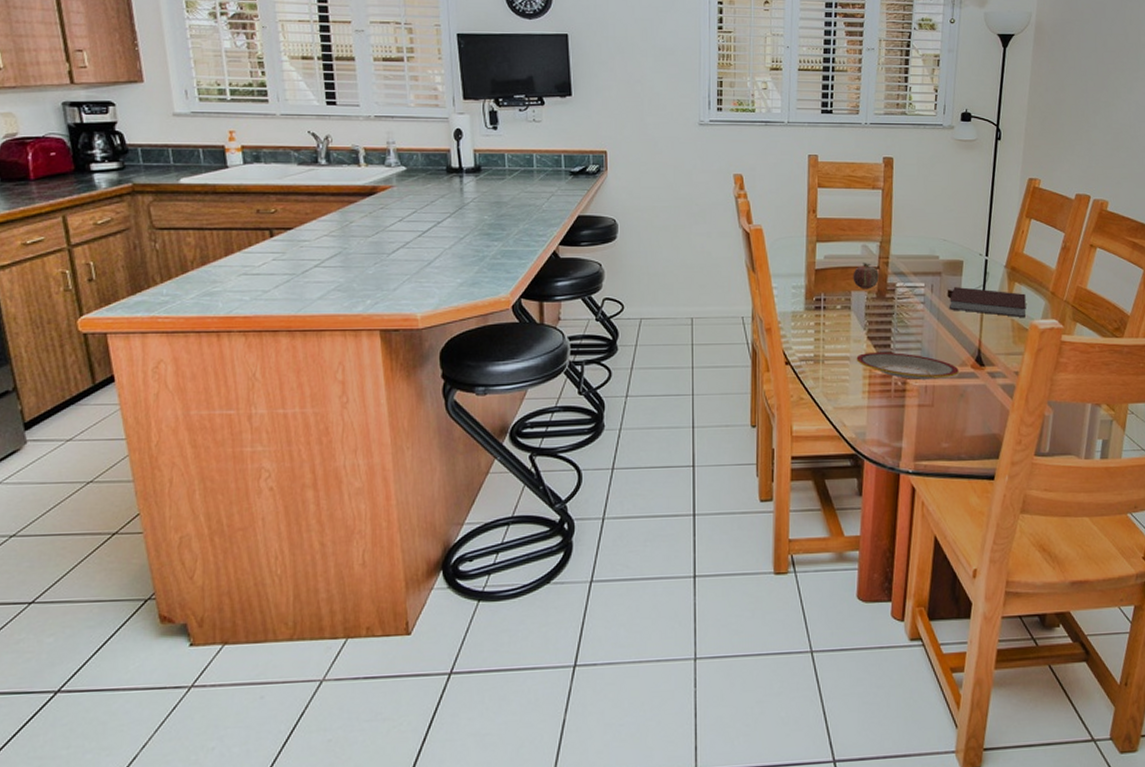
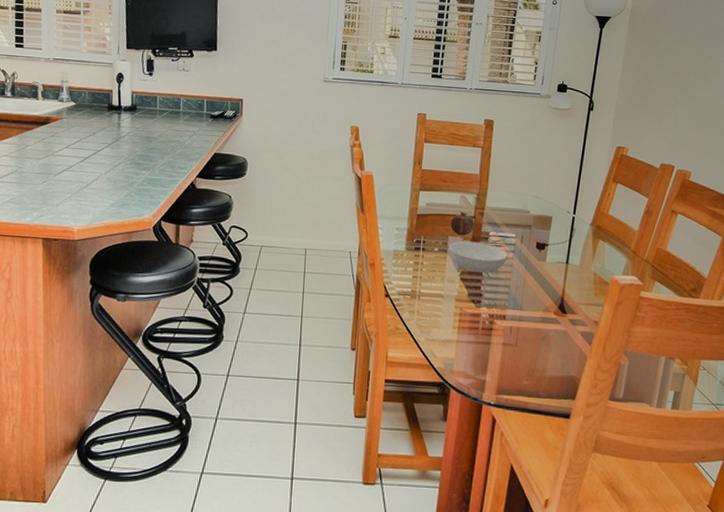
serving bowl: none [852,295,918,328] -> present [448,241,508,273]
plate: present [856,351,959,379] -> none [449,292,542,321]
notebook: present [949,287,1026,318] -> none [536,240,608,273]

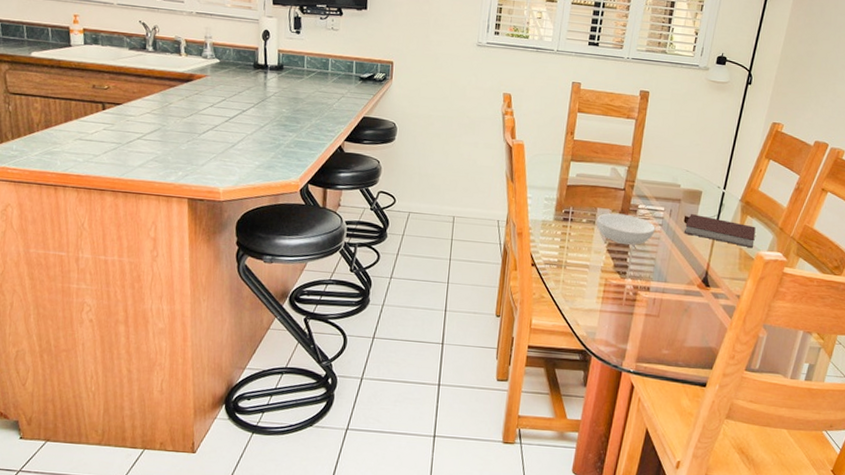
fruit: present [450,212,474,236] -> none [600,184,624,208]
notebook: none [536,240,608,273] -> present [683,214,756,249]

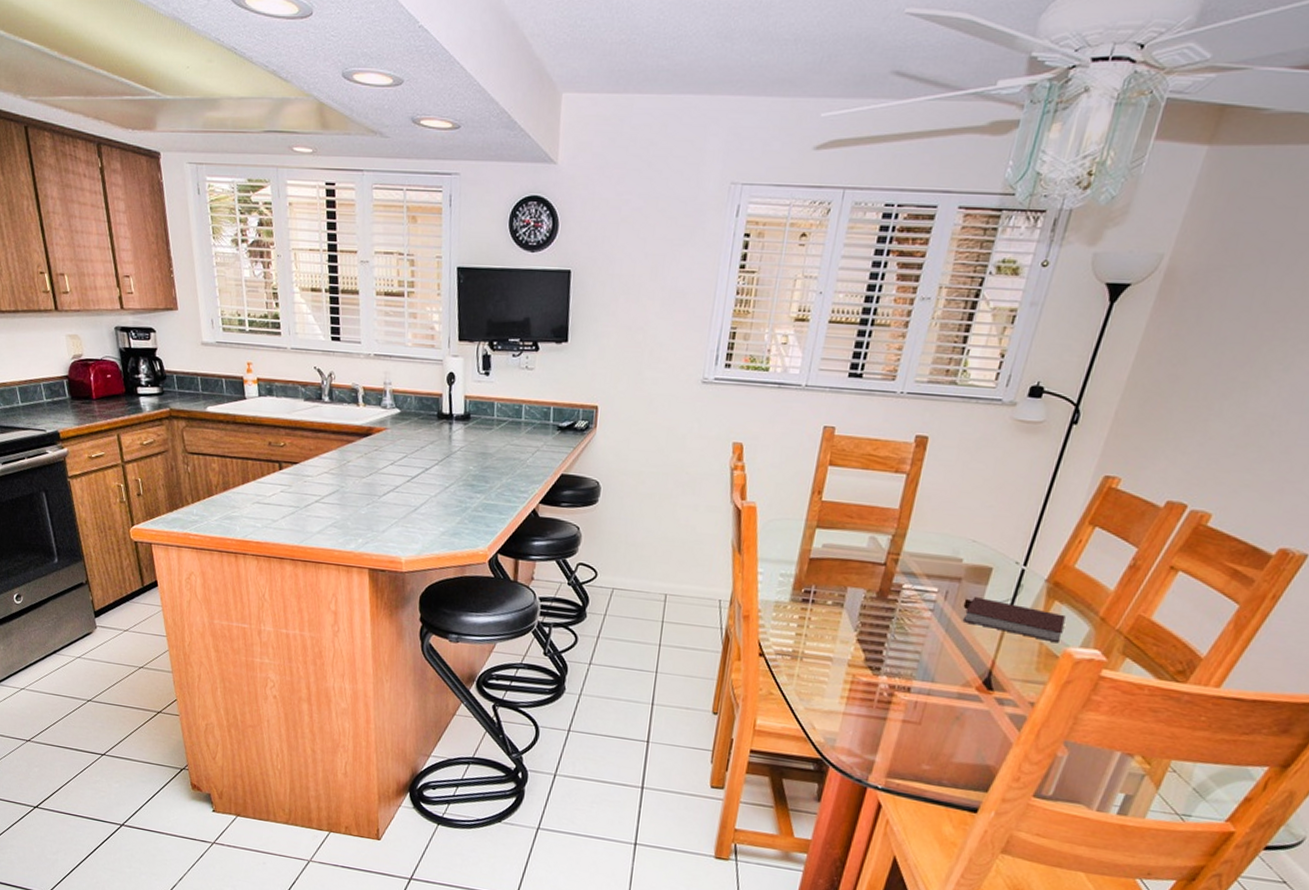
serving bowl: present [596,213,655,245] -> none [845,593,924,635]

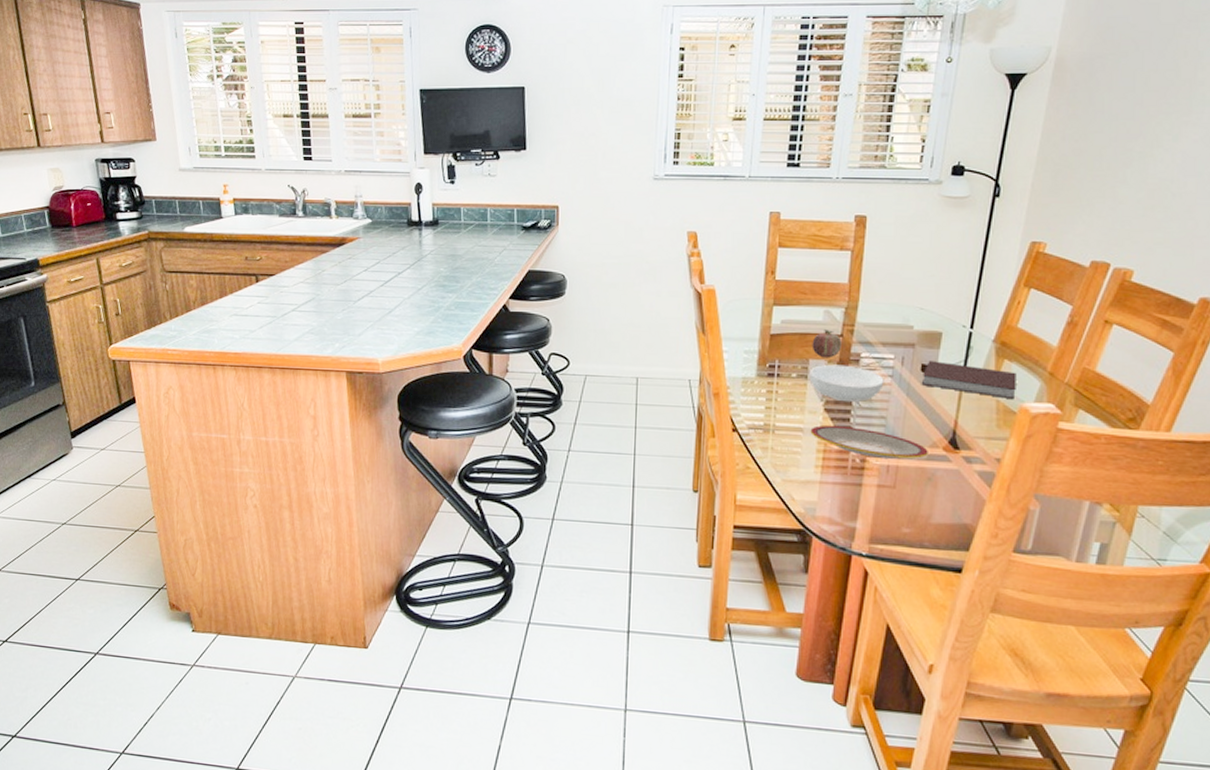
plate: none [839,656,960,697] -> present [810,425,928,459]
serving bowl: none [845,593,924,635] -> present [809,364,884,402]
fruit: none [852,557,885,588] -> present [812,329,842,358]

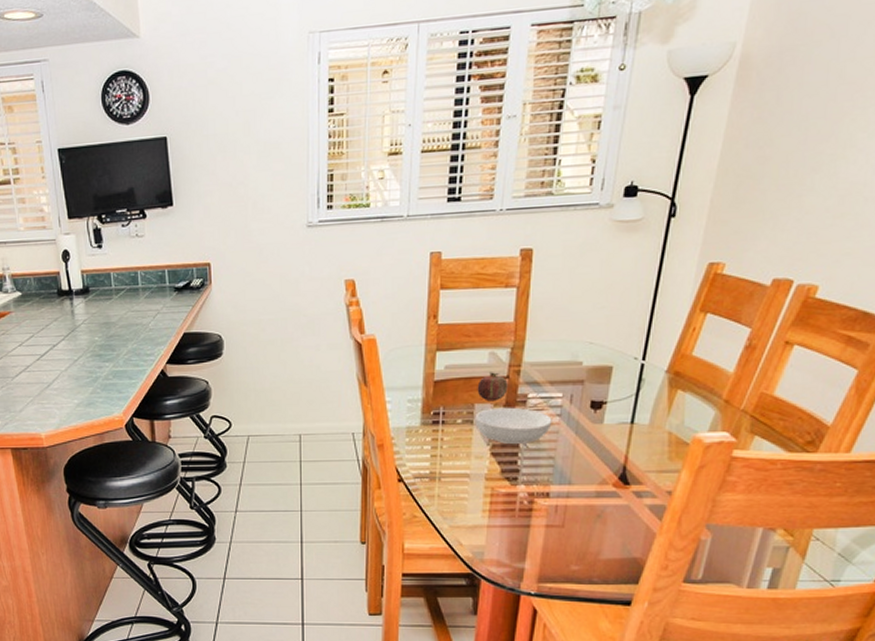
plate: present [810,425,928,459] -> none [477,468,598,498]
notebook: present [921,361,1016,400] -> none [590,396,690,431]

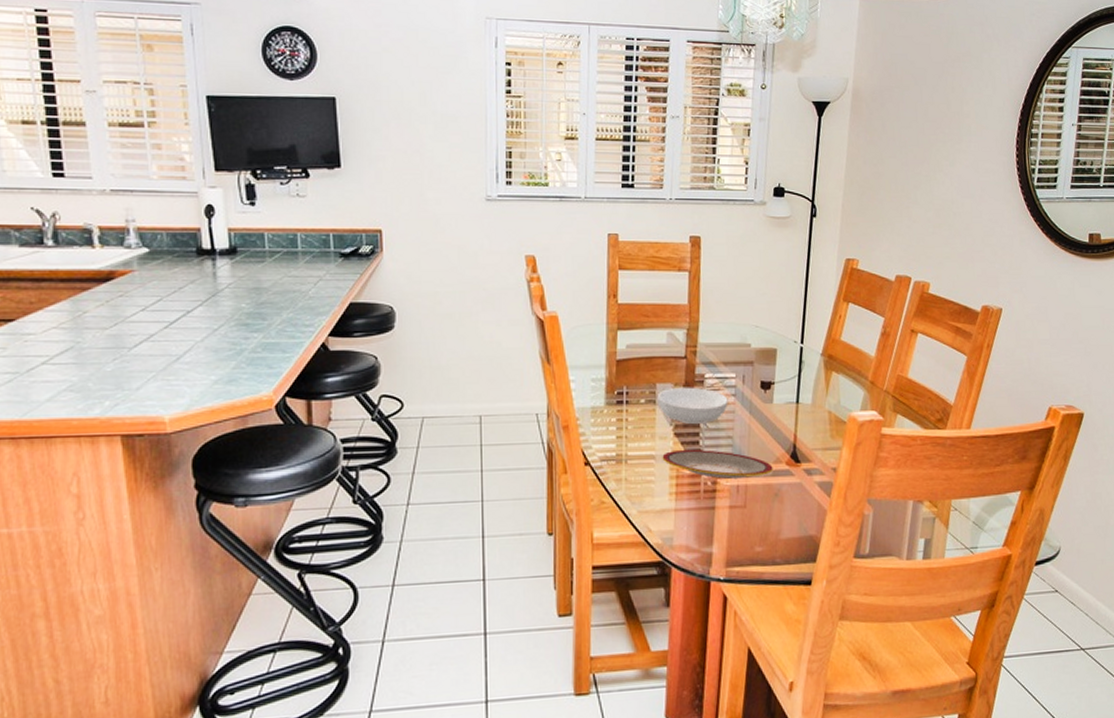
fruit: present [477,372,508,402] -> none [657,352,686,381]
plate: none [477,468,598,498] -> present [662,449,773,479]

